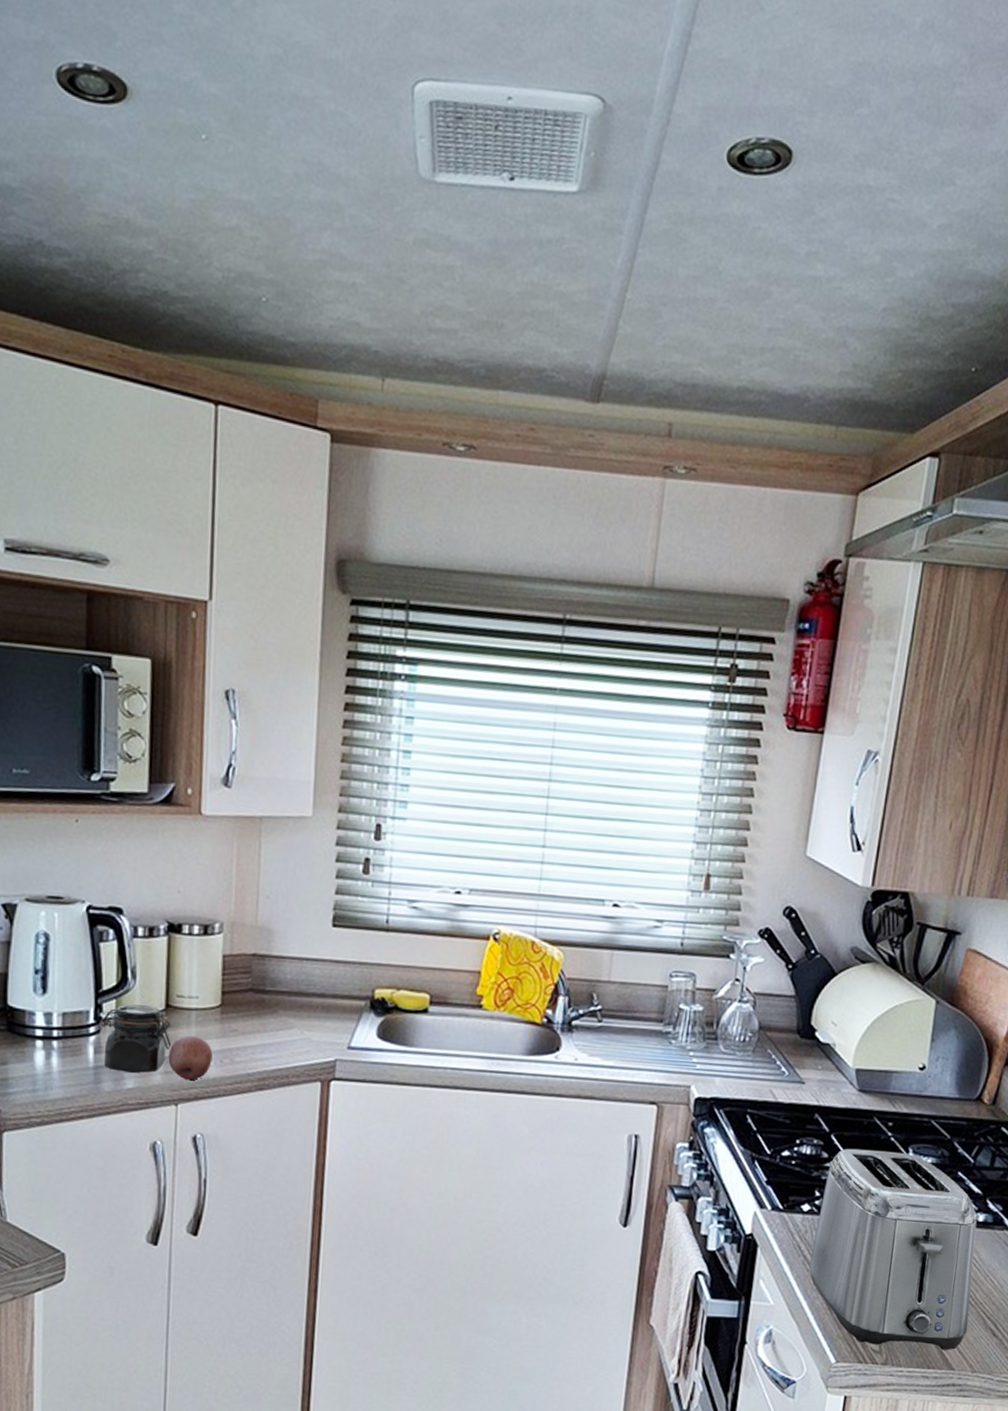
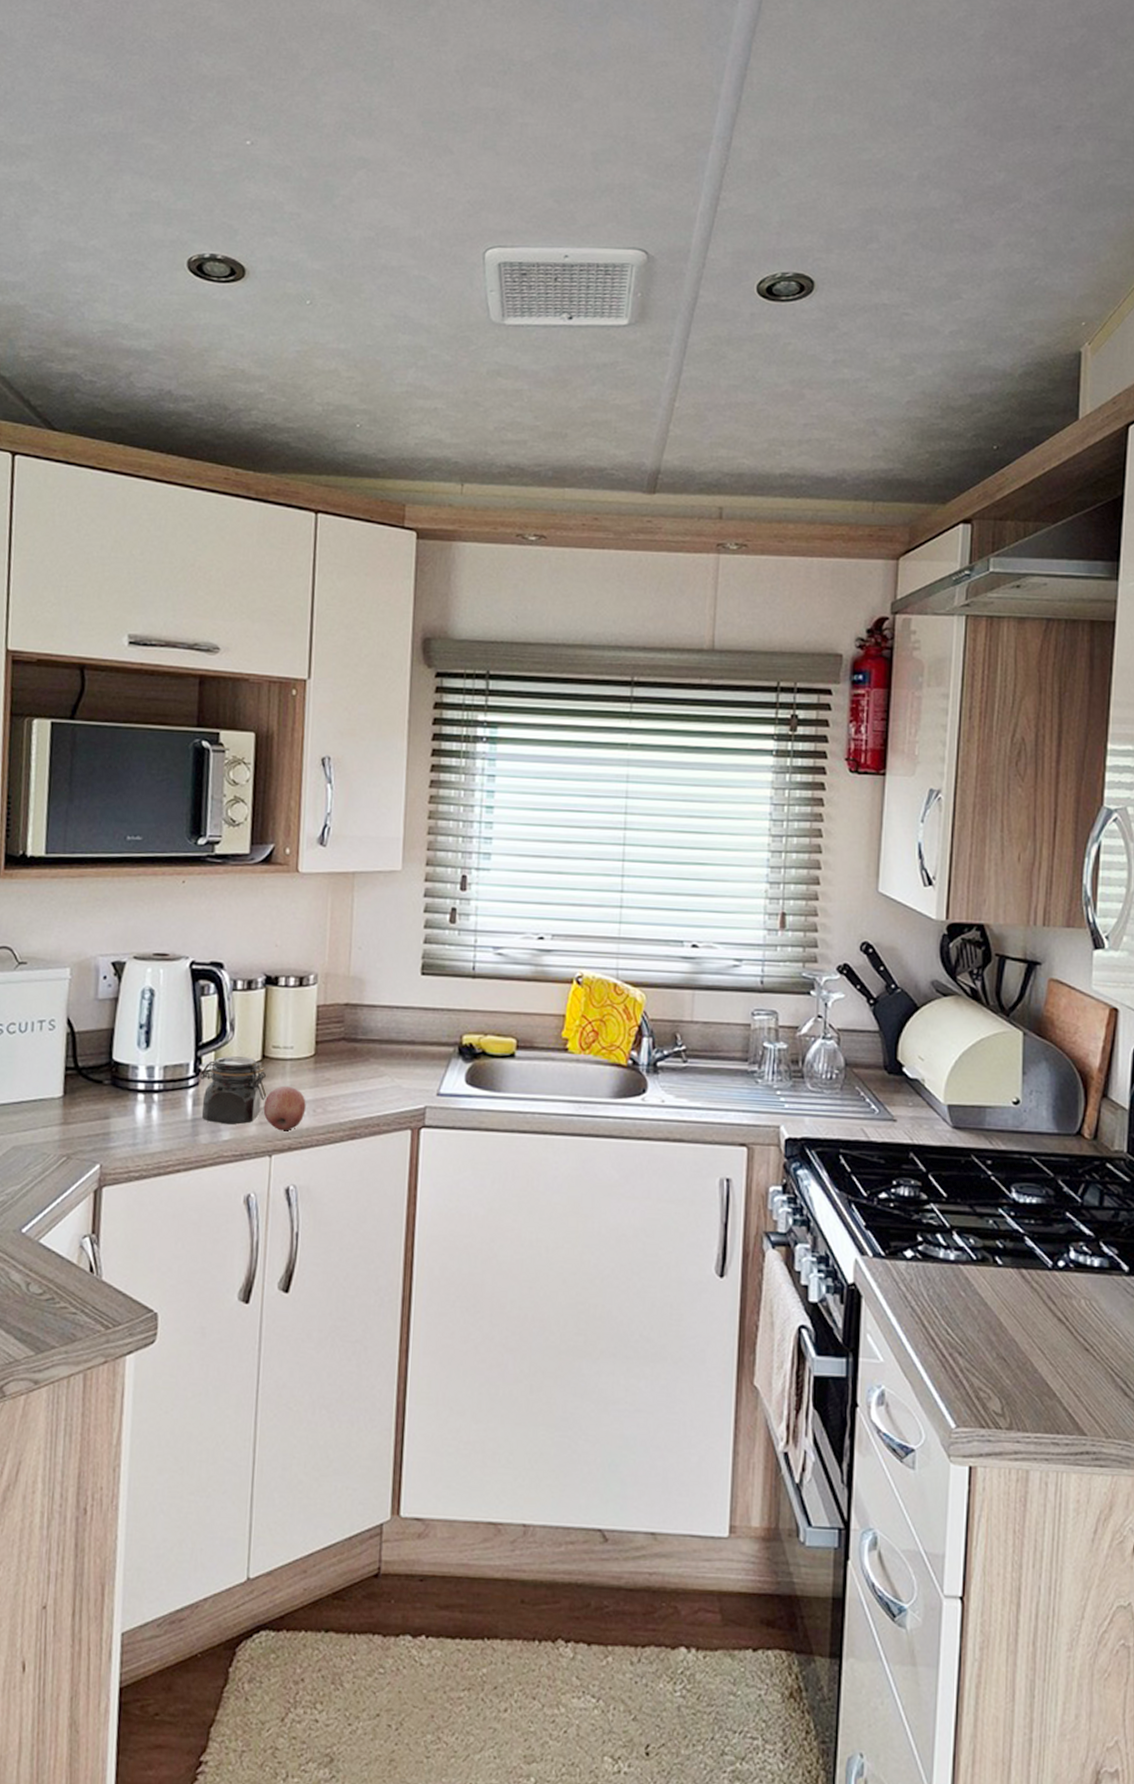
toaster: present [809,1148,977,1350] -> none [918,1189,1096,1413]

